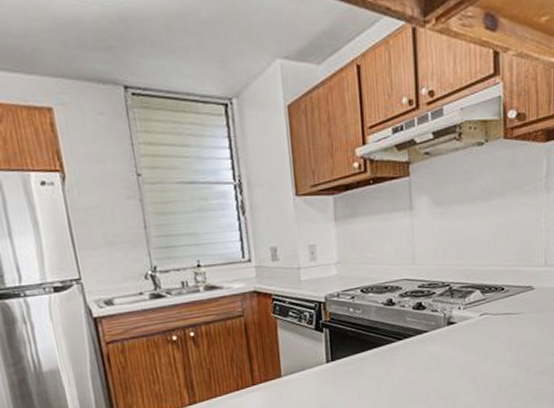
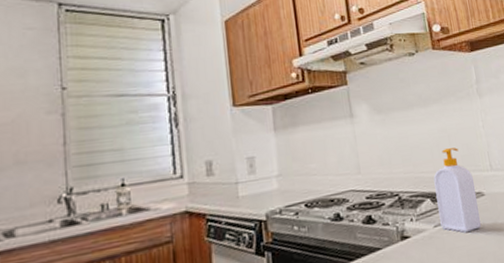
soap bottle: none [486,243,527,322] -> present [433,147,482,233]

